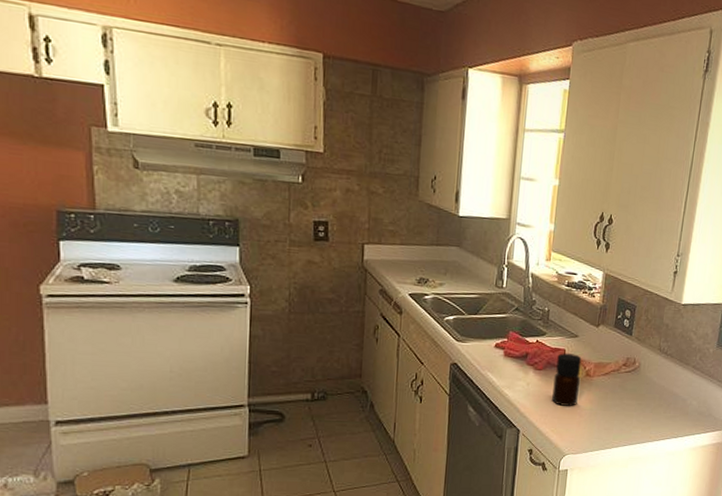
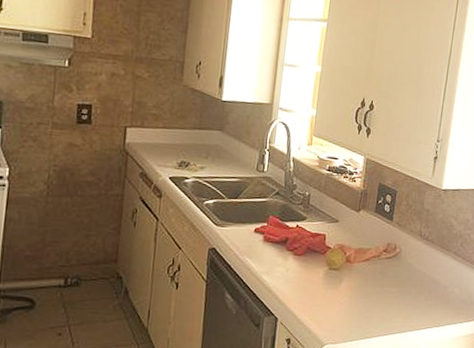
bottle: present [552,353,582,406] -> none [311,238,342,293]

